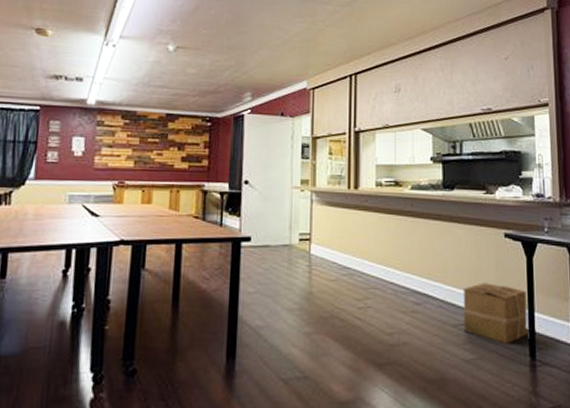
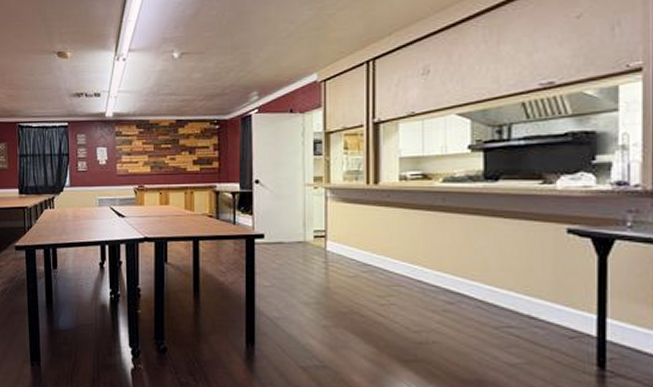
cardboard box: present [463,283,528,345] -> none [508,283,596,351]

